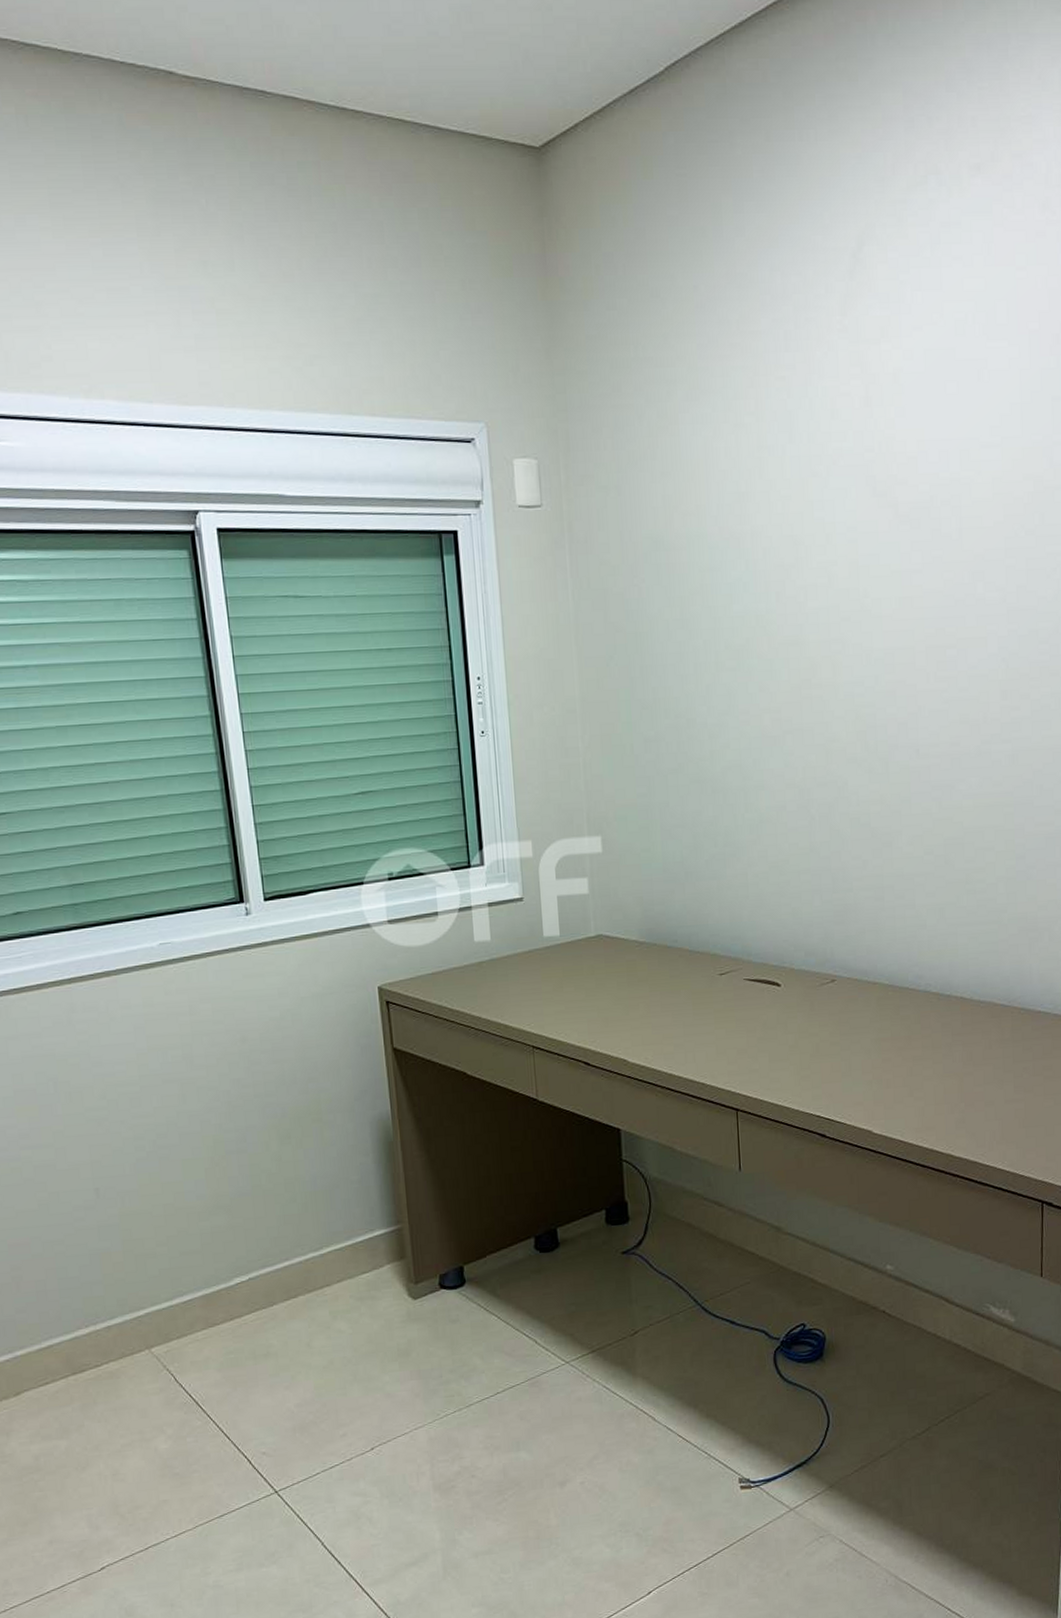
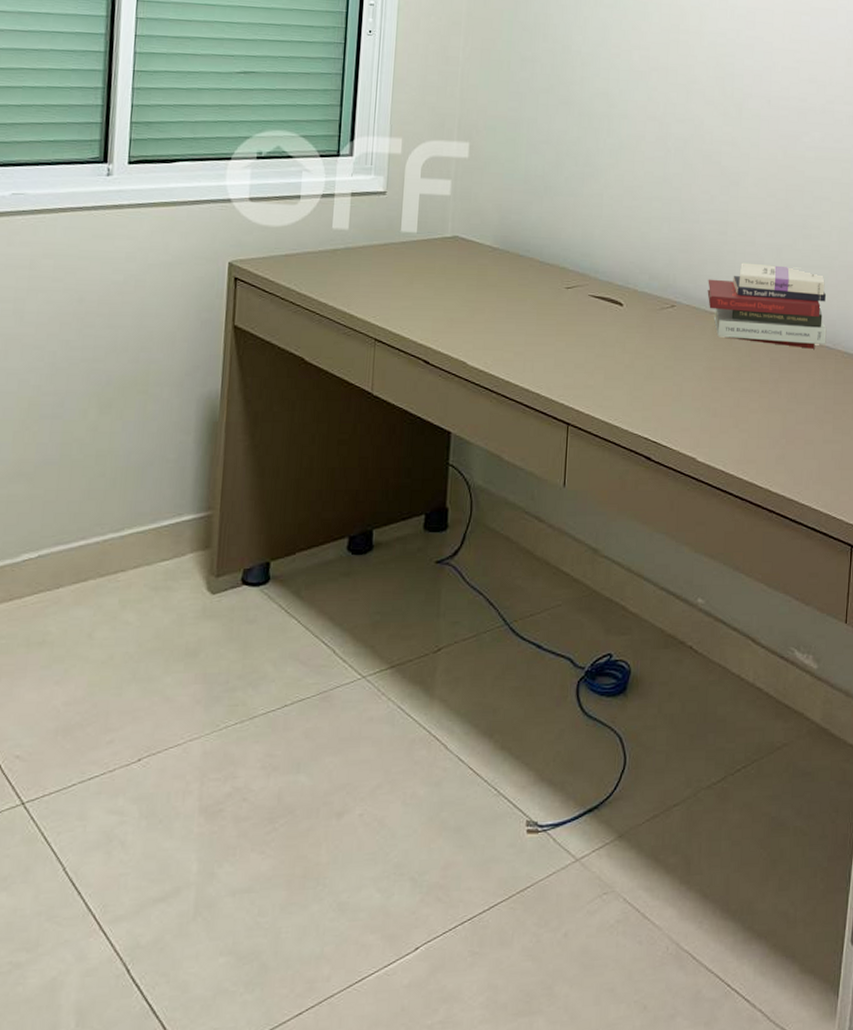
books: none [868,925,1001,1009] -> present [707,262,827,349]

